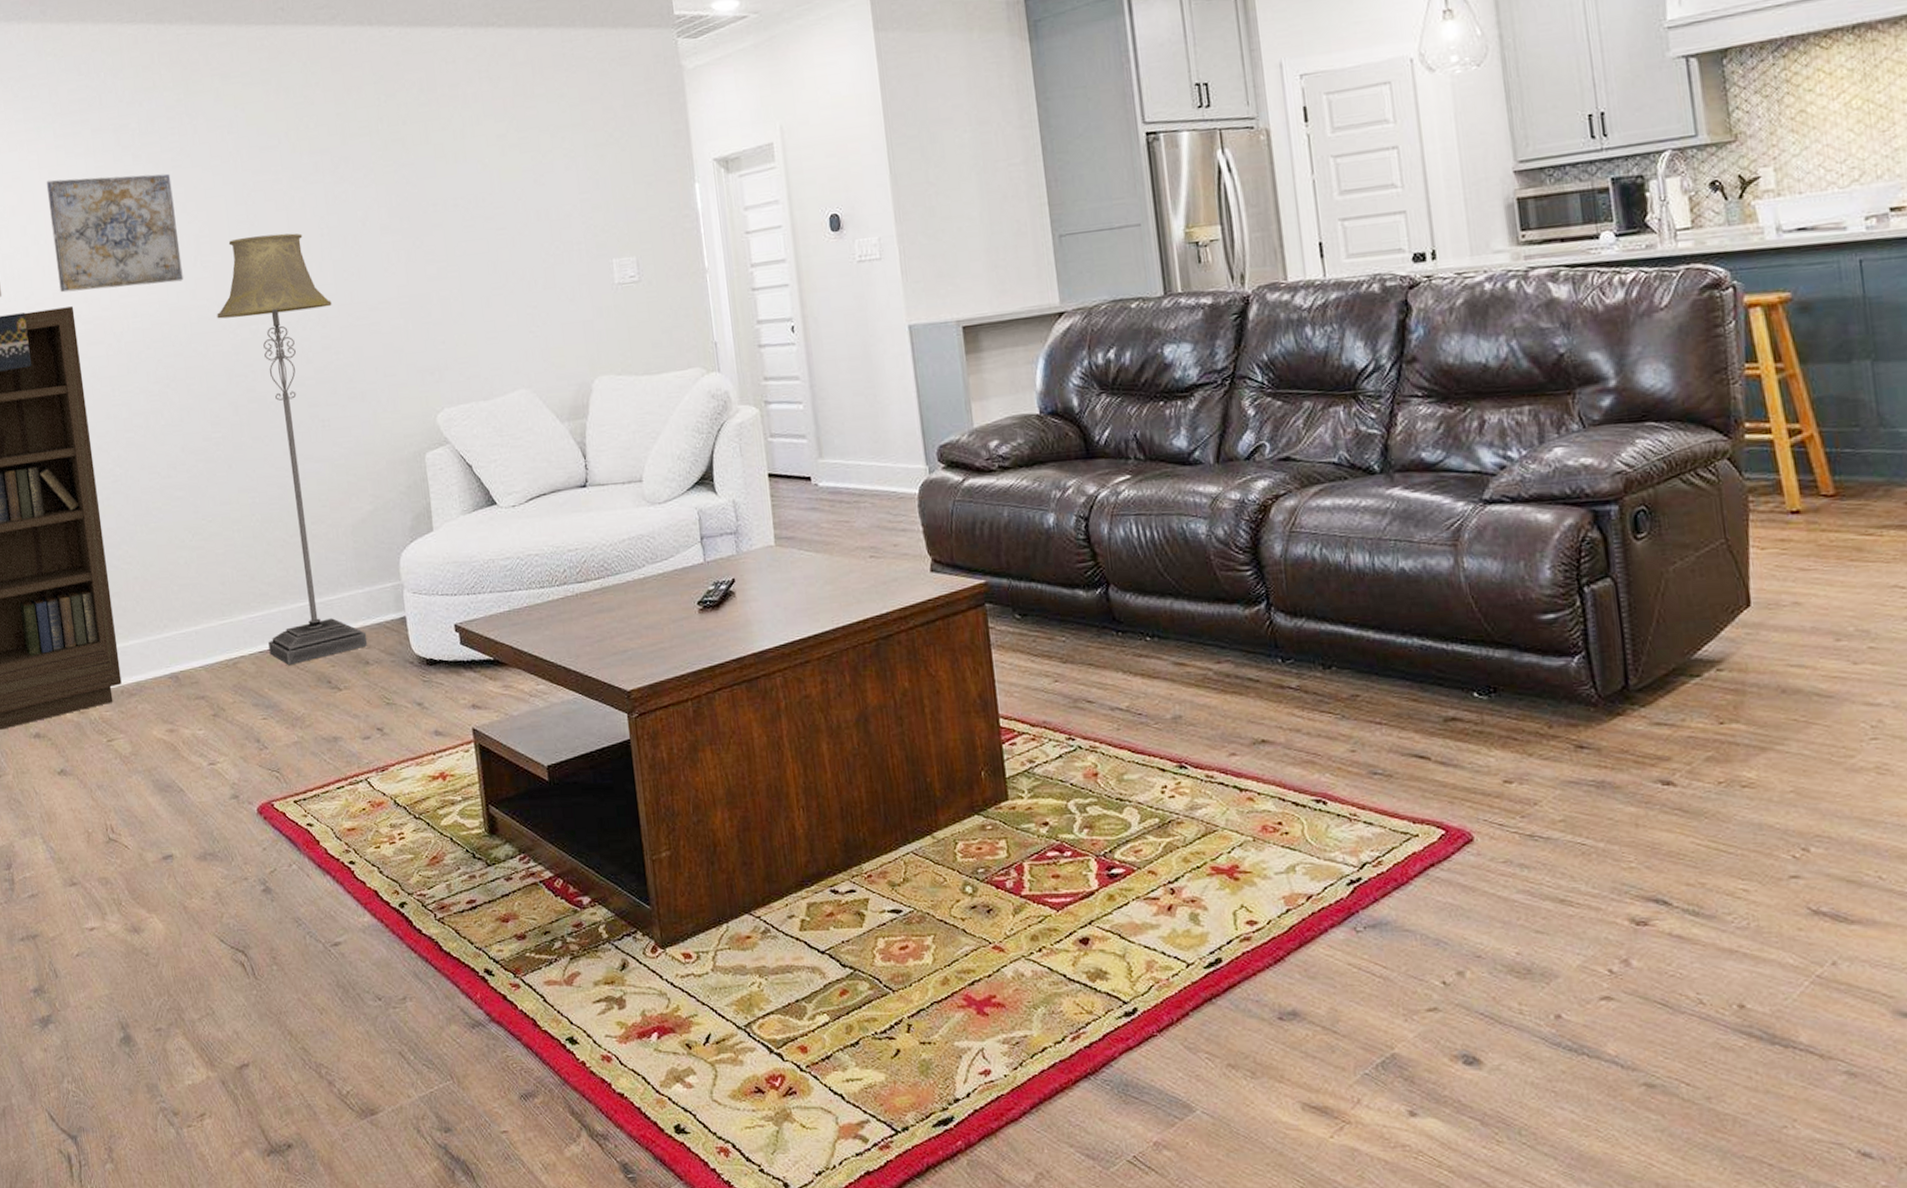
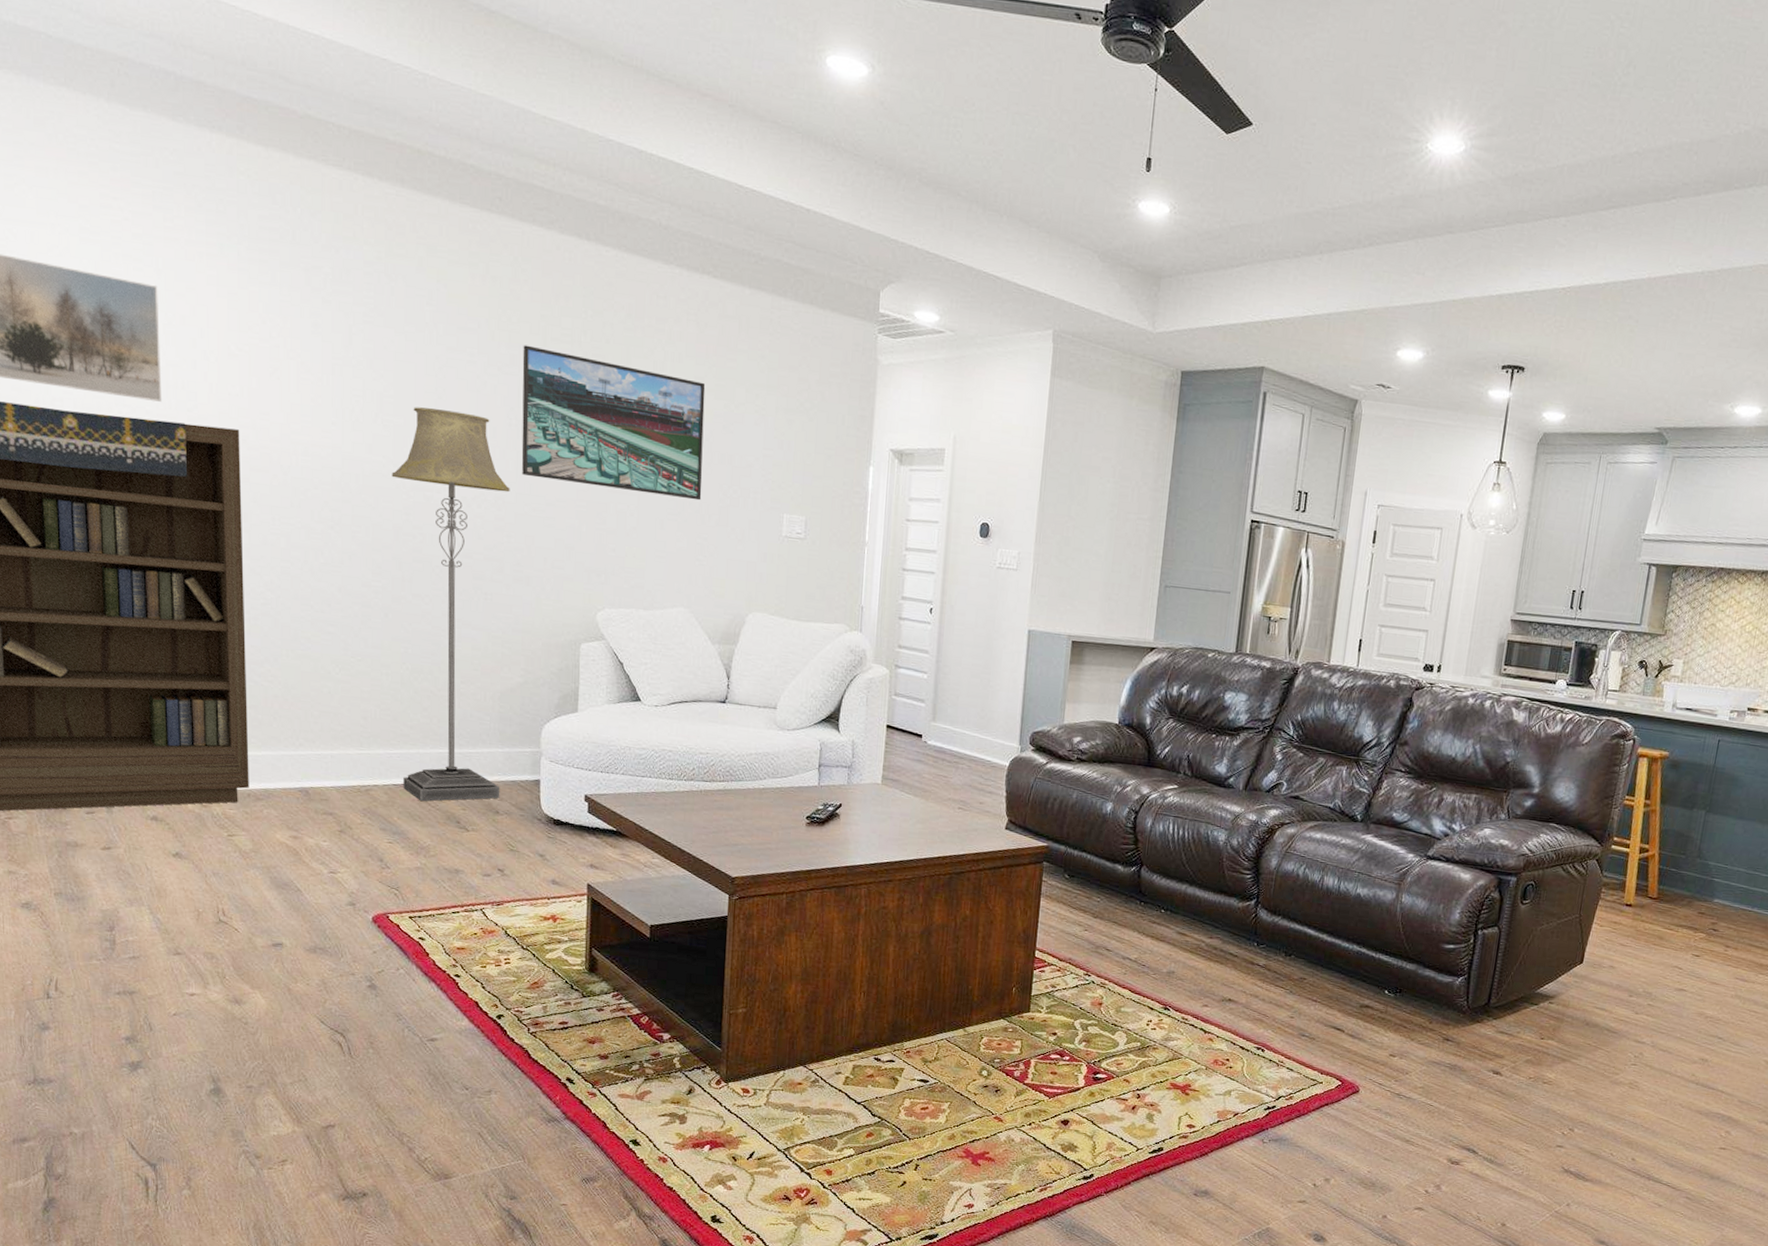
wall art: present [46,173,183,293] -> none [223,299,361,433]
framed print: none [323,139,524,285] -> present [521,345,706,501]

